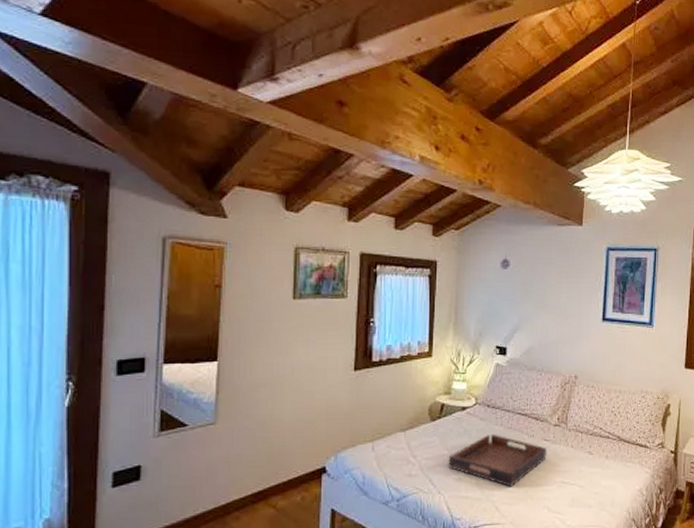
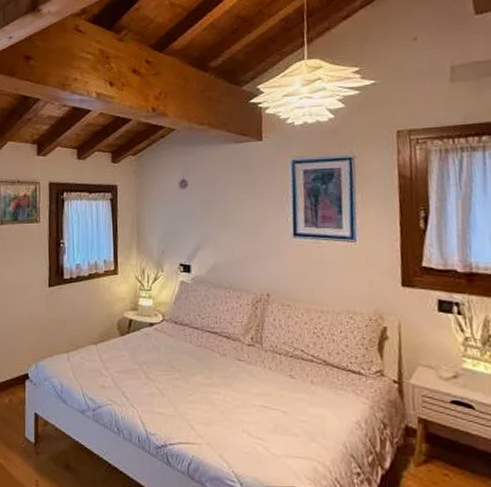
serving tray: present [448,433,547,487] -> none [139,350,242,407]

